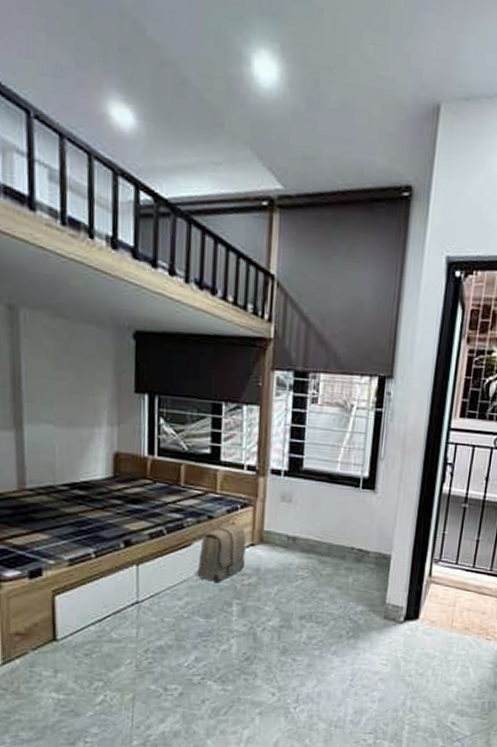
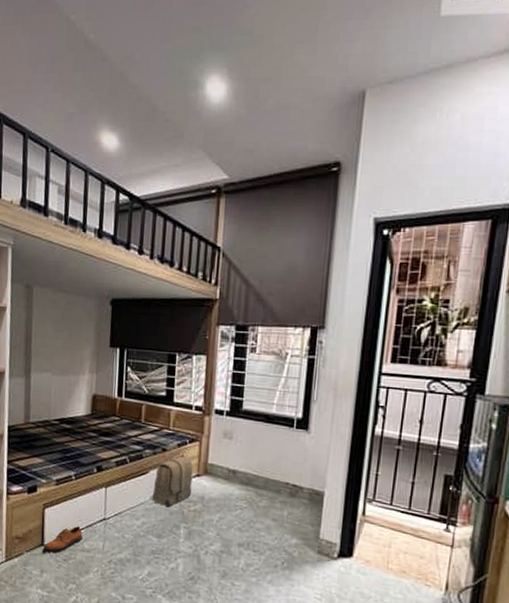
shoe: none [55,614,109,649] -> present [42,526,83,553]

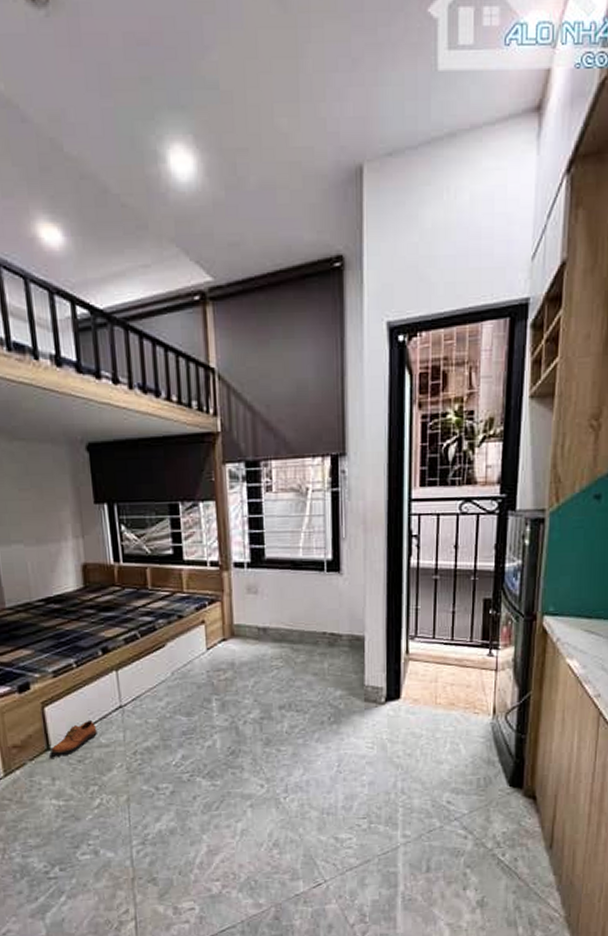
backpack: present [152,455,193,507] -> none [174,621,219,680]

